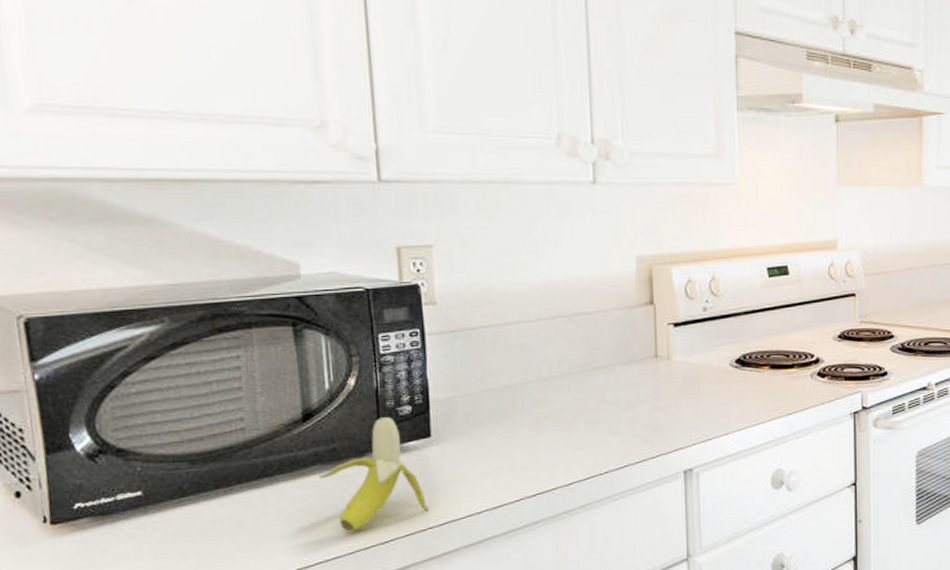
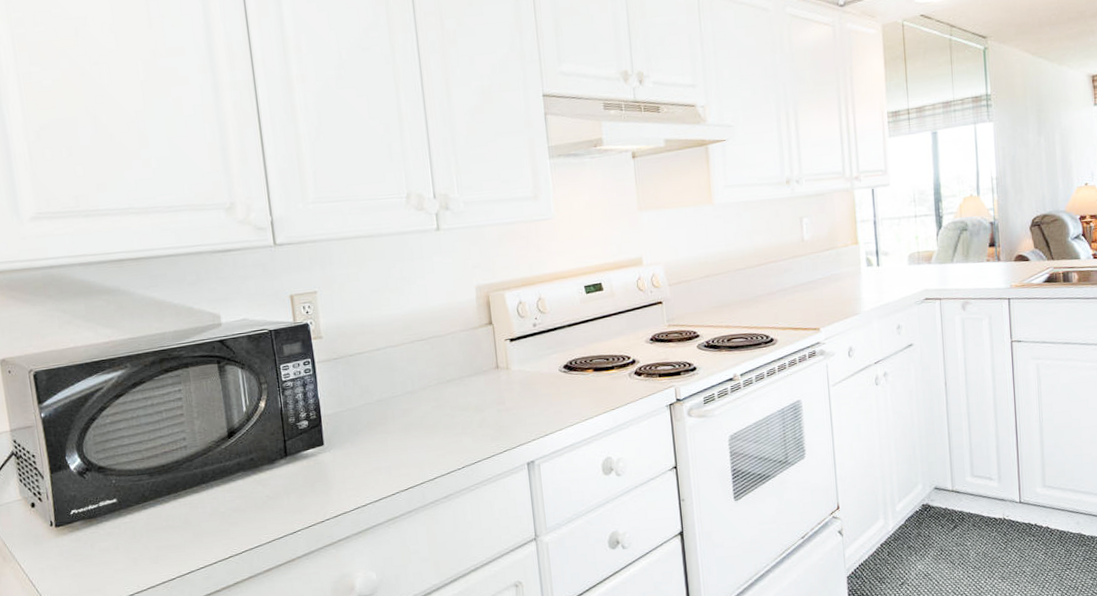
banana: present [319,417,428,532] -> none [242,431,325,525]

